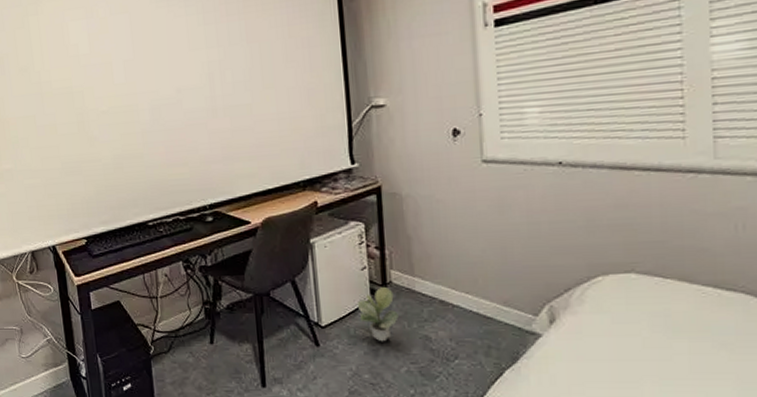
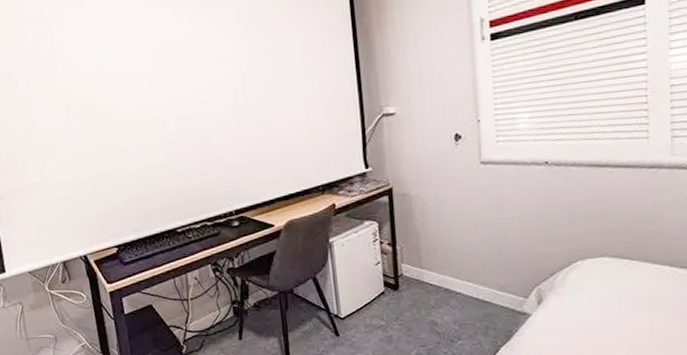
potted plant: present [357,286,399,342] -> none [372,278,409,329]

